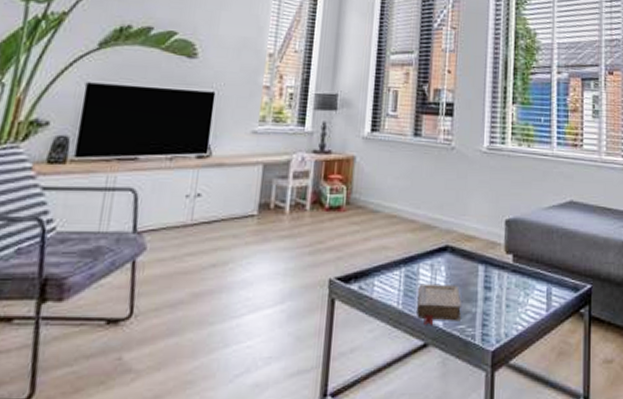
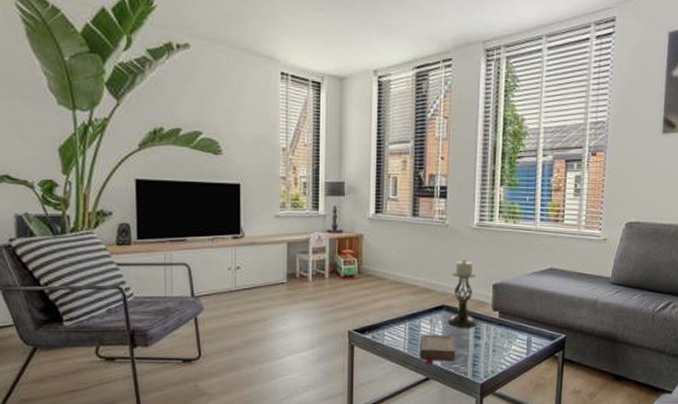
candle holder: none [453,190,487,276] -> present [448,260,477,328]

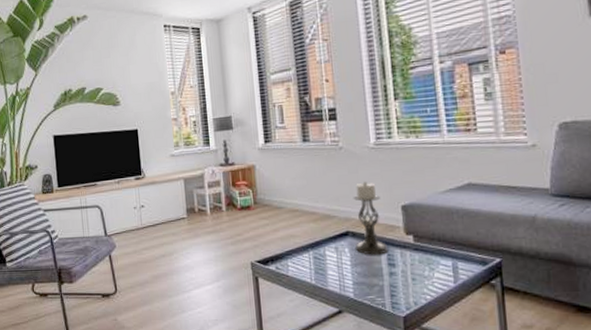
book: present [420,334,456,365] -> none [327,263,369,297]

